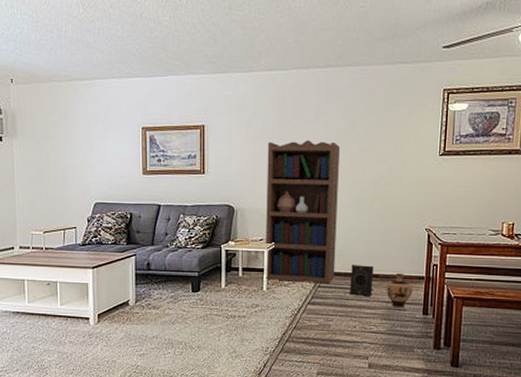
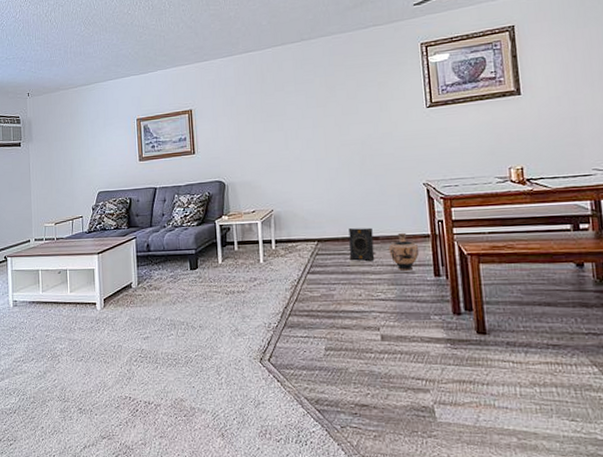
bookcase: present [265,140,340,284] -> none [251,109,332,251]

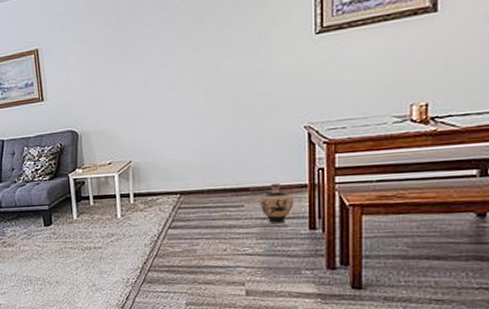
speaker: present [348,227,375,262] -> none [215,178,243,215]

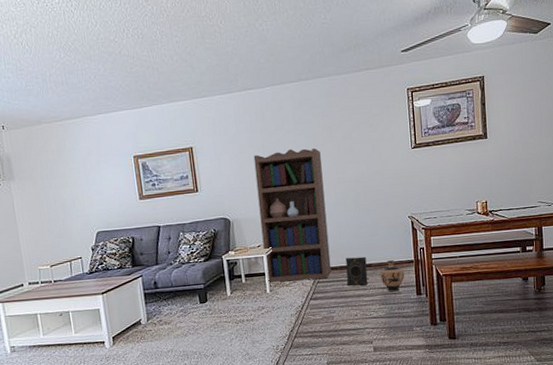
bookcase: none [106,42,196,206] -> present [253,148,332,283]
speaker: none [215,178,243,215] -> present [345,256,368,286]

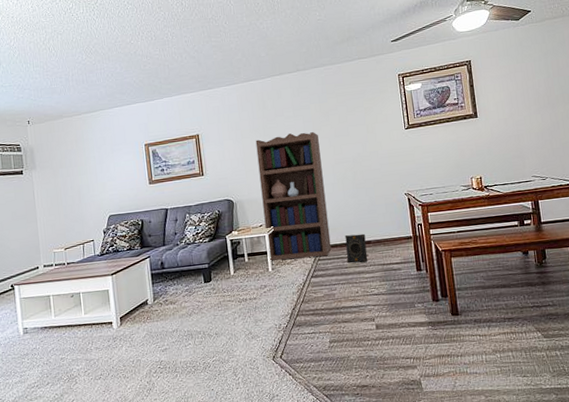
ceramic jug: present [380,260,405,292] -> none [379,237,404,269]

